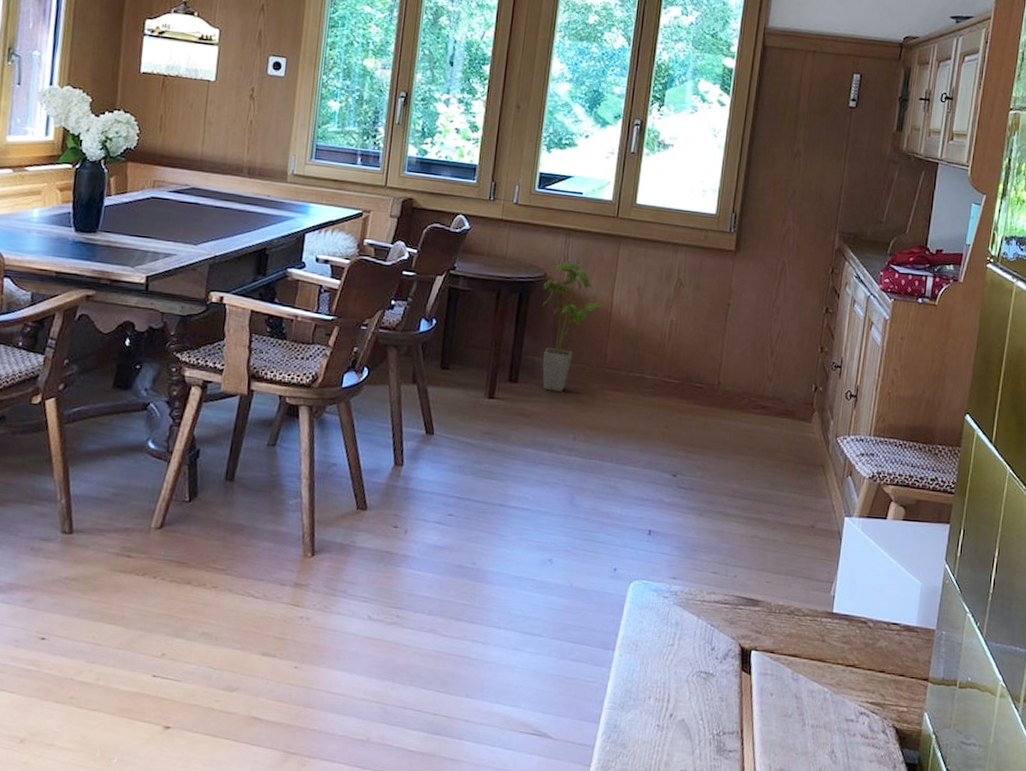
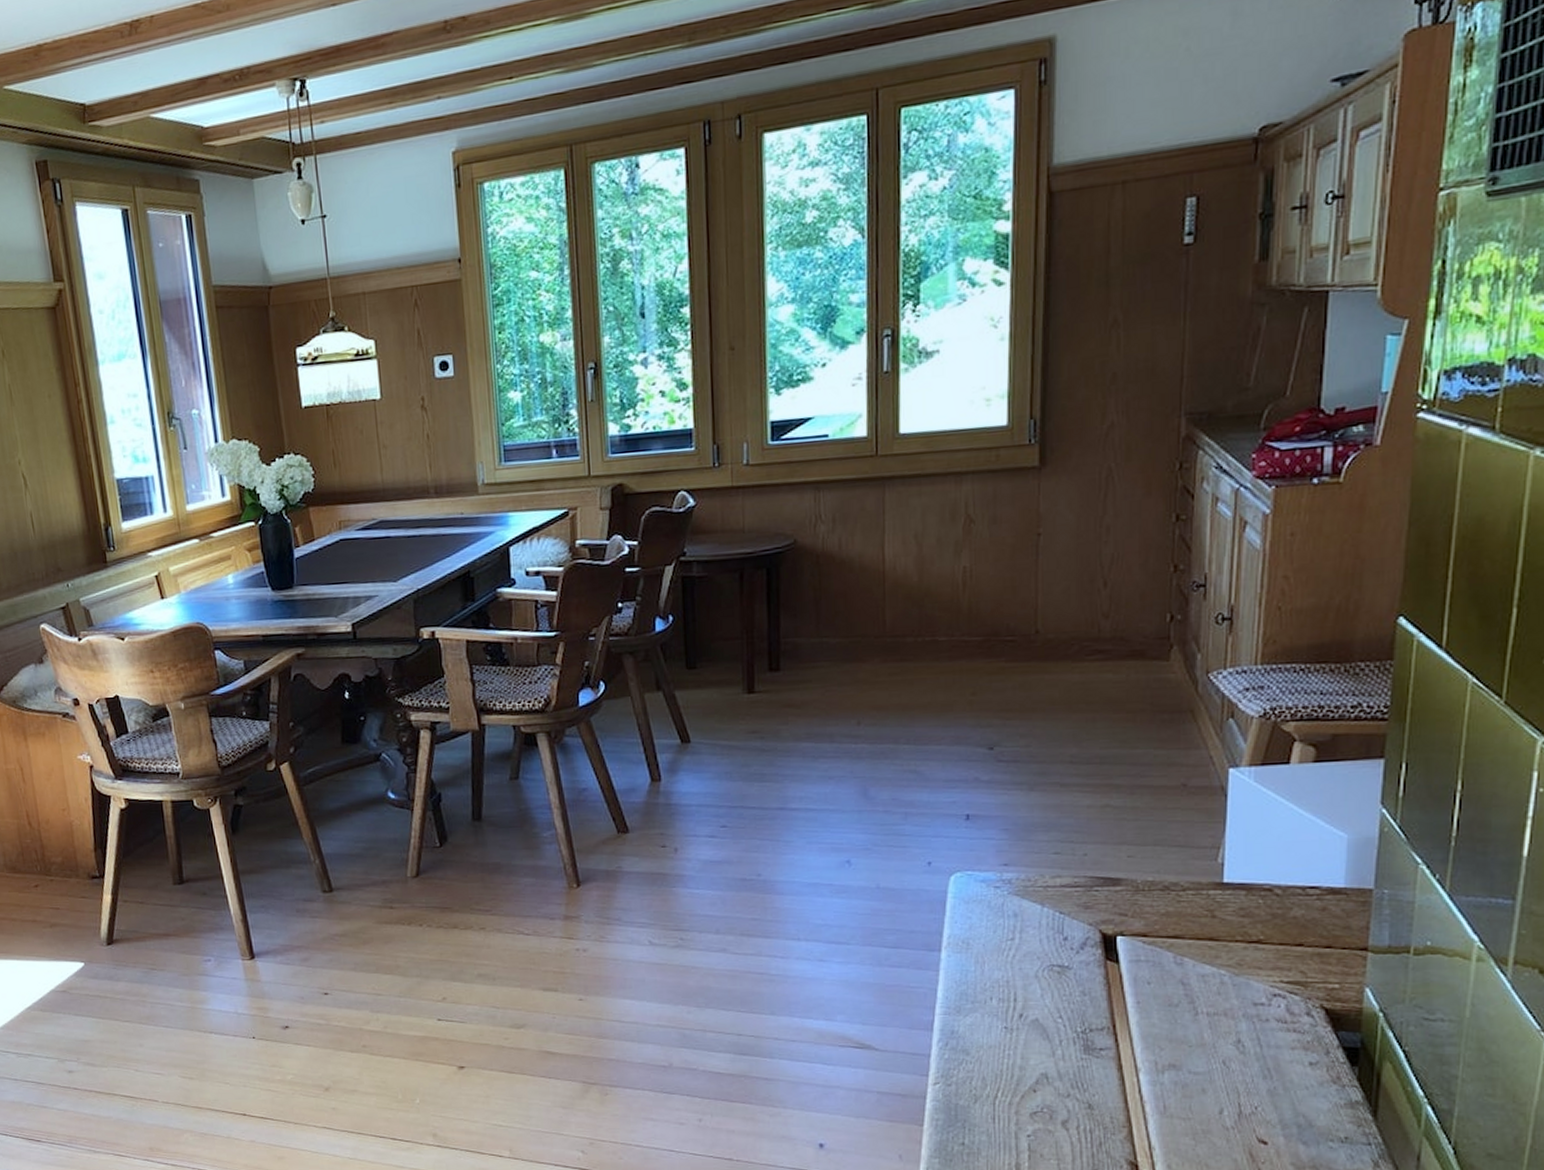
house plant: present [541,262,608,392] -> none [793,520,880,674]

